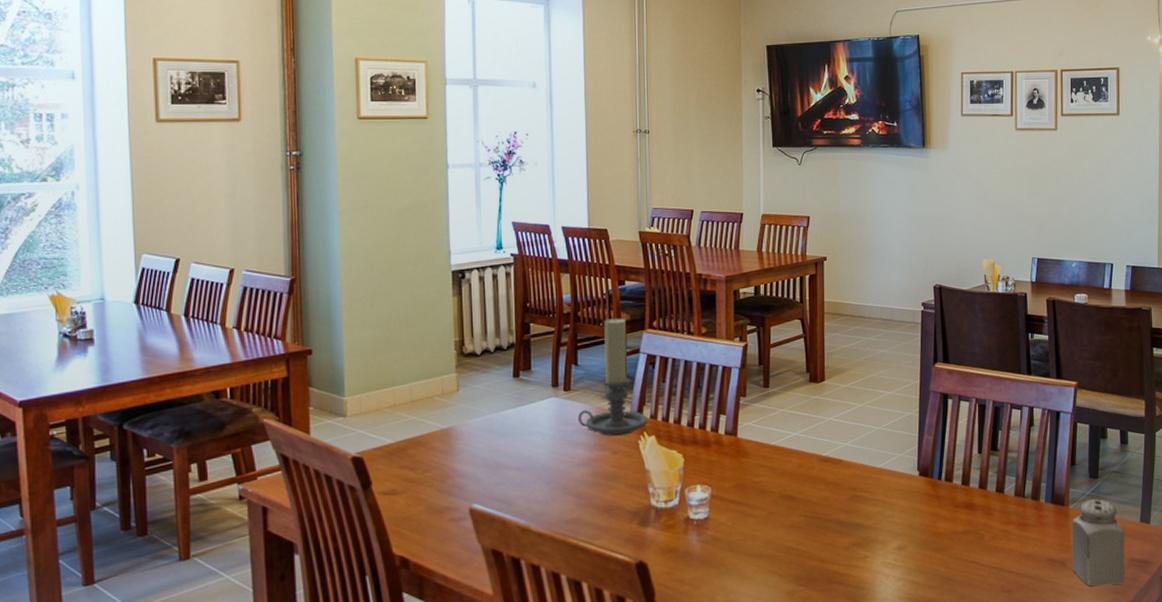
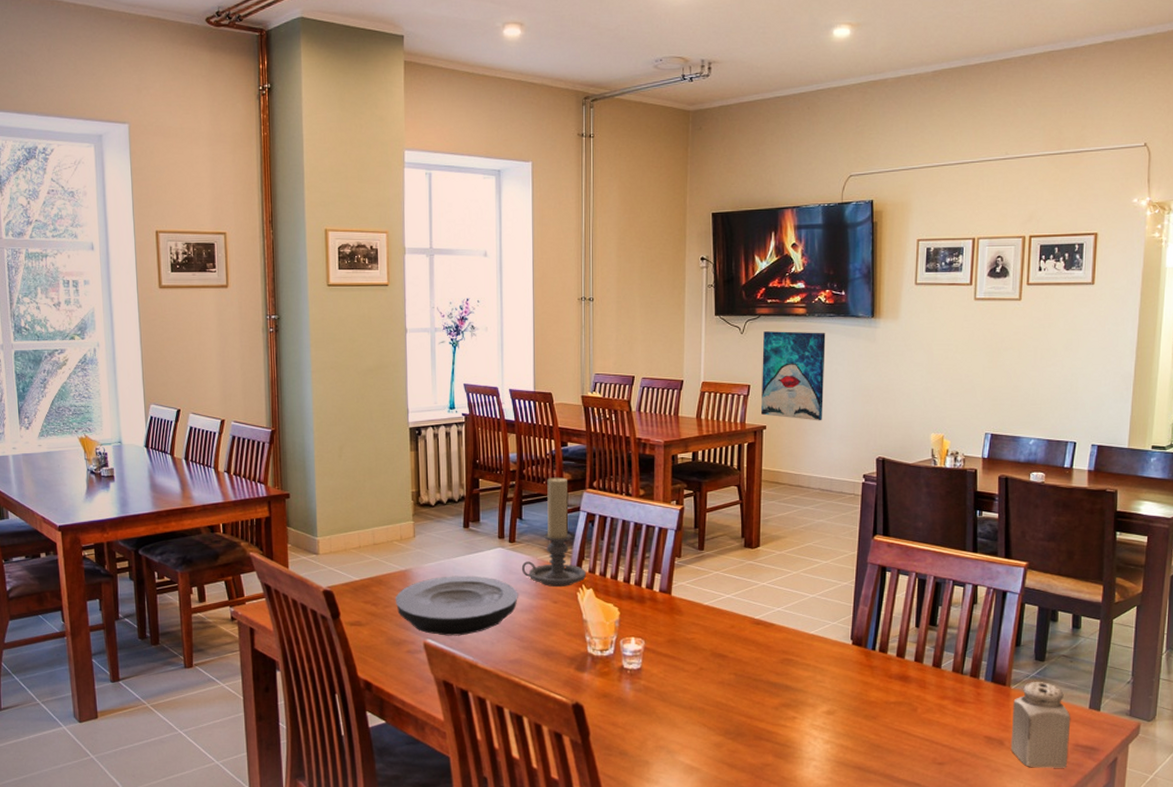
plate: none [435,429,575,499] -> present [395,575,518,636]
wall art: none [820,162,881,251] -> present [760,331,826,421]

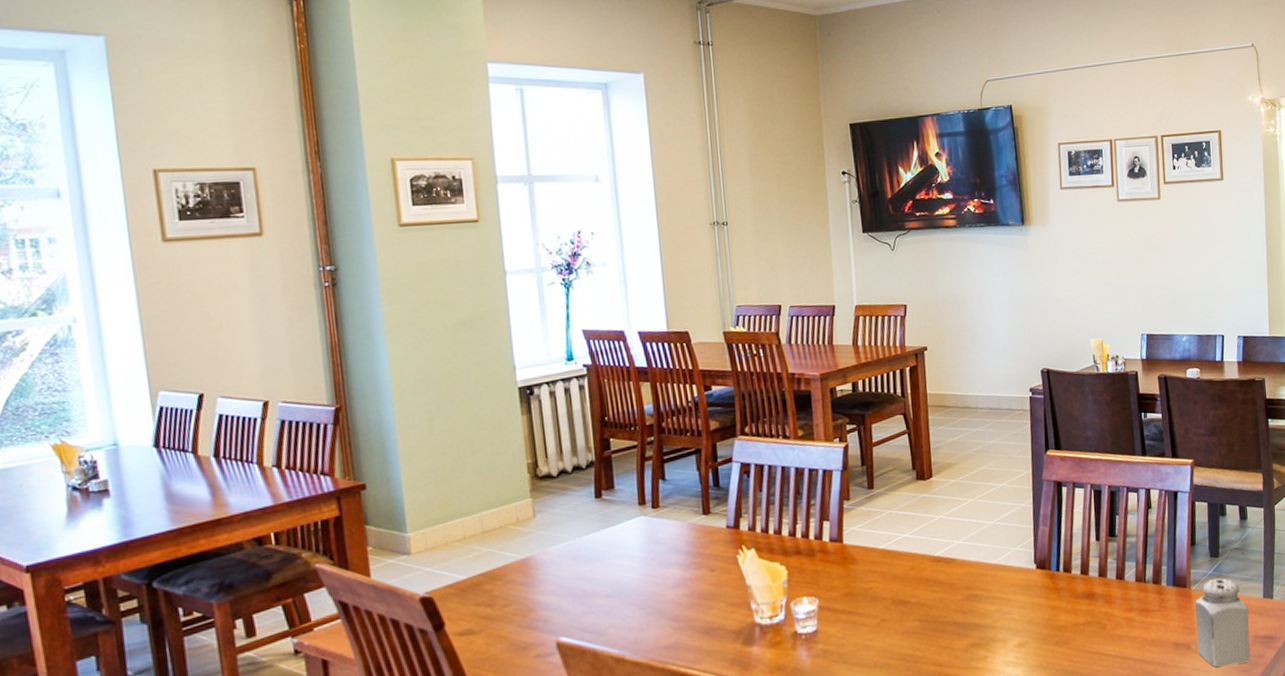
plate: present [395,575,518,636] -> none [515,552,668,631]
candle holder: present [521,476,587,588] -> none [669,425,746,553]
wall art: present [760,331,826,421] -> none [915,243,984,337]

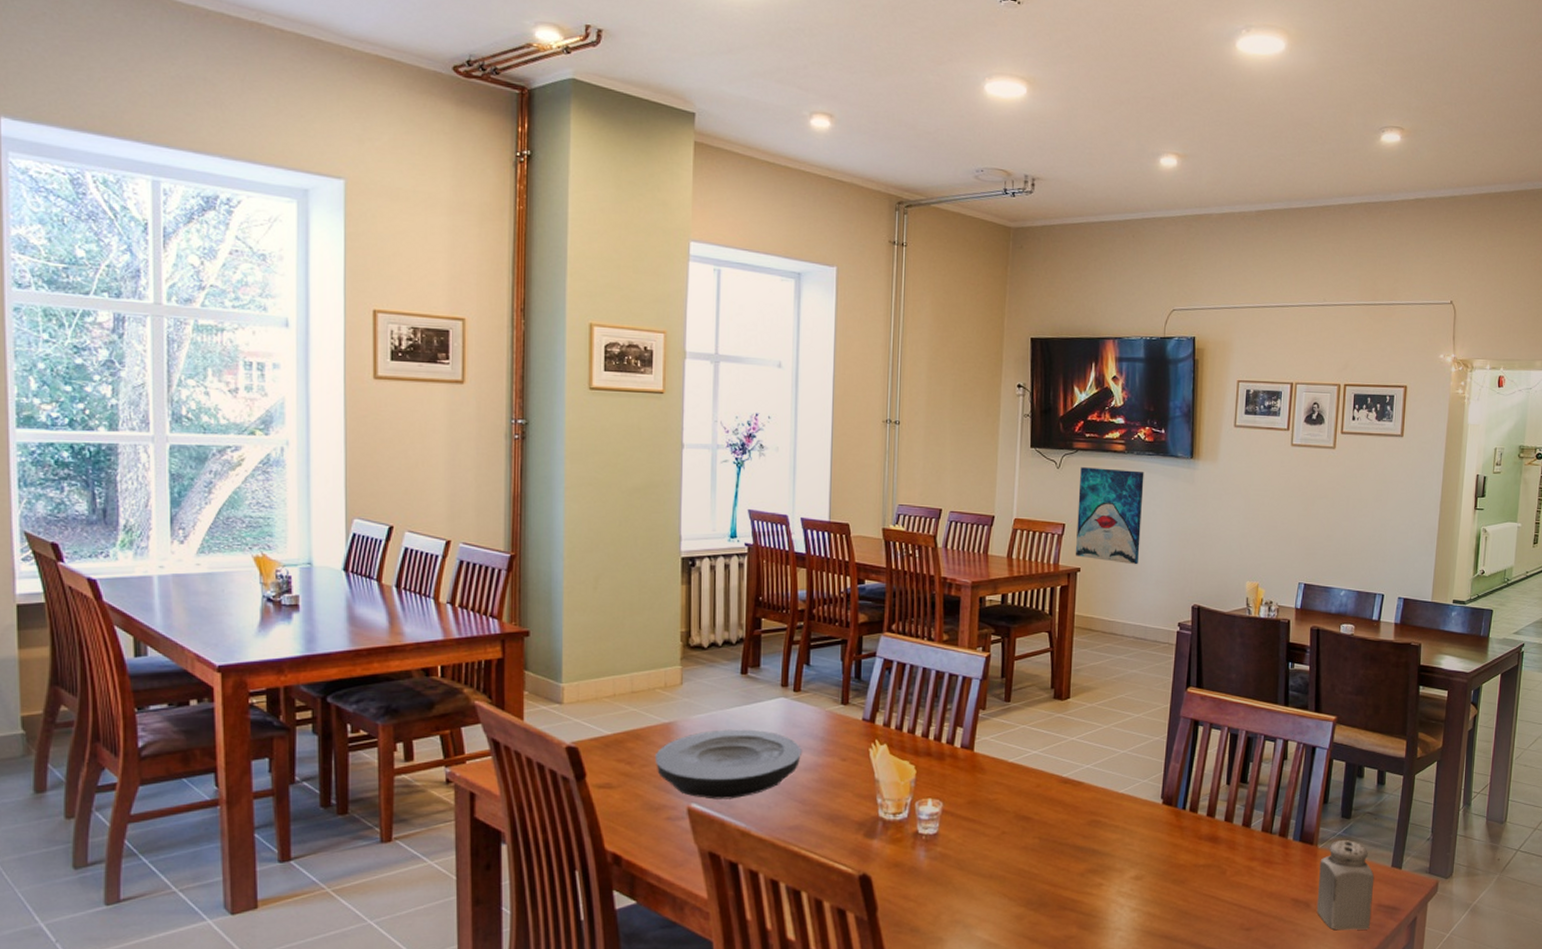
plate: none [515,552,668,631] -> present [654,729,801,800]
wall art: none [915,243,984,337] -> present [1075,467,1144,565]

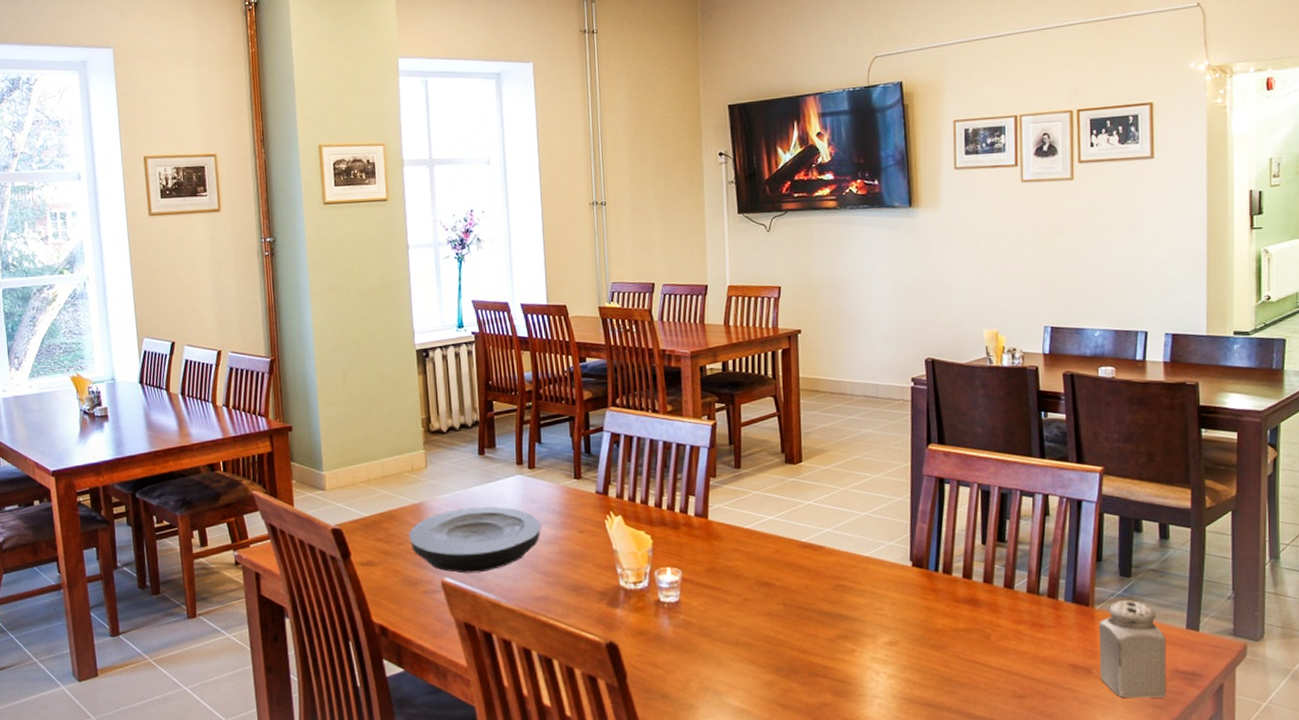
wall art: present [1075,467,1144,565] -> none [791,225,863,322]

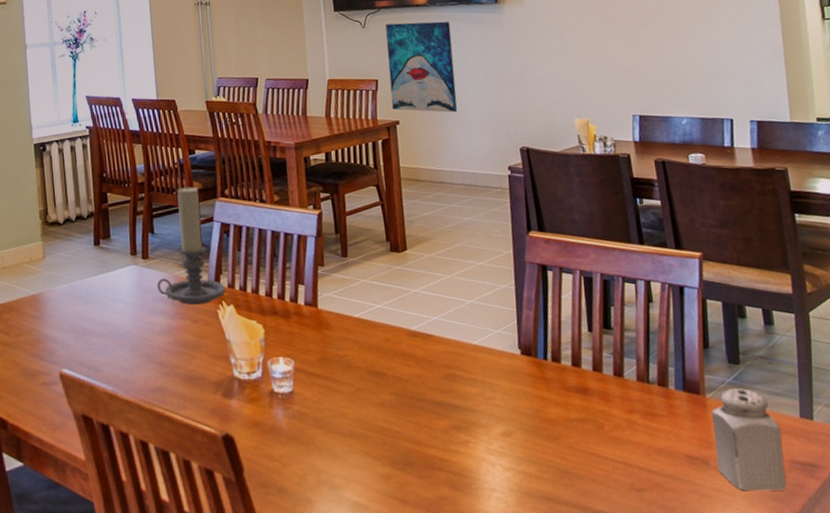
plate: present [408,506,541,574] -> none [27,296,156,365]
candle holder: none [543,395,615,516] -> present [156,186,226,305]
wall art: none [791,225,863,322] -> present [385,21,457,113]

